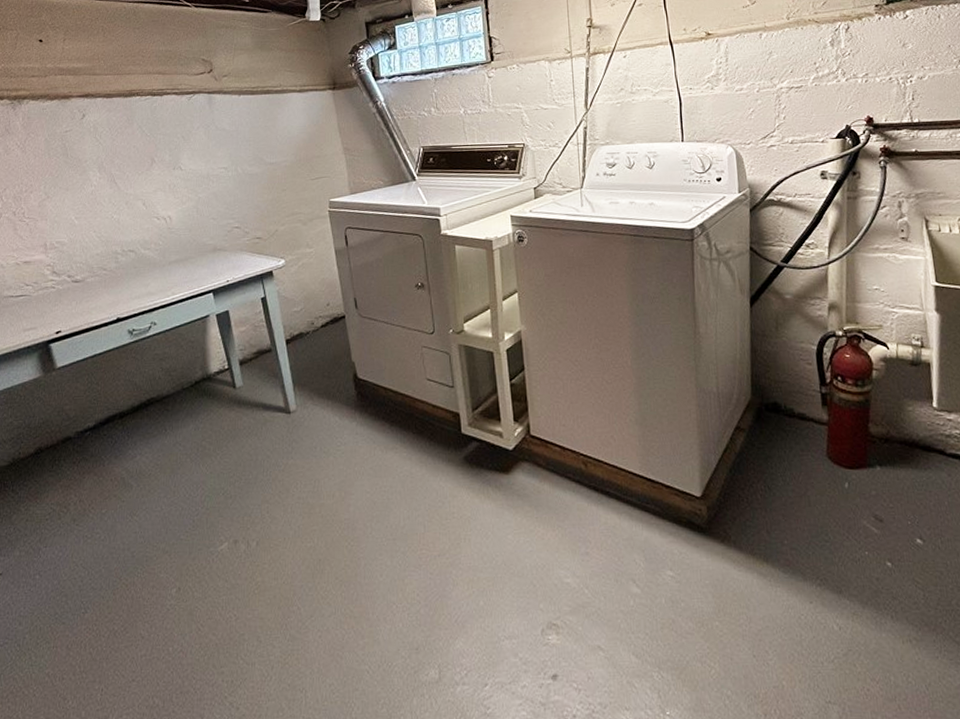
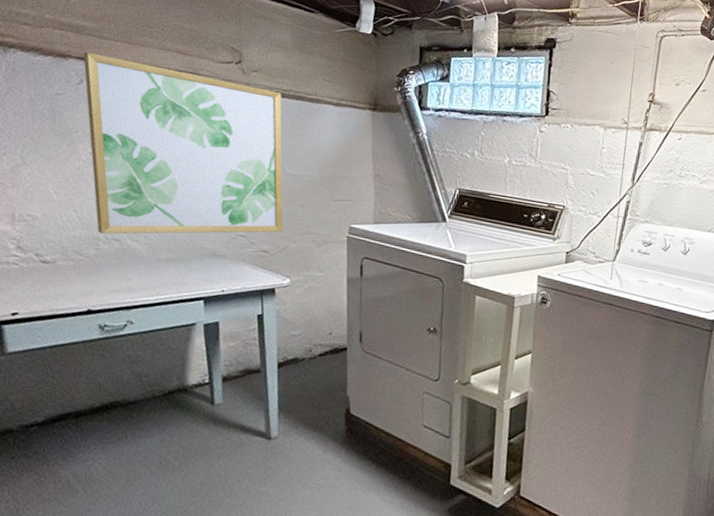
wall art: none [82,89,271,247] -> present [83,51,284,234]

